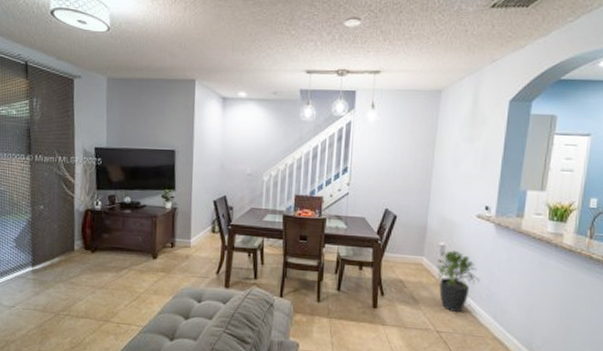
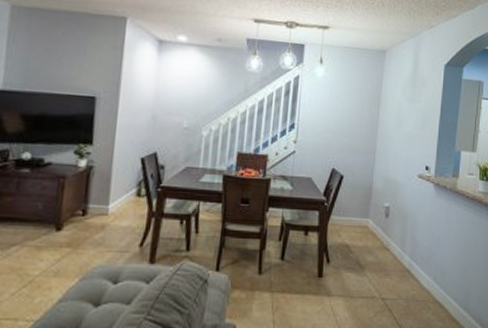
potted plant: present [436,250,481,312] -> none [381,211,422,276]

